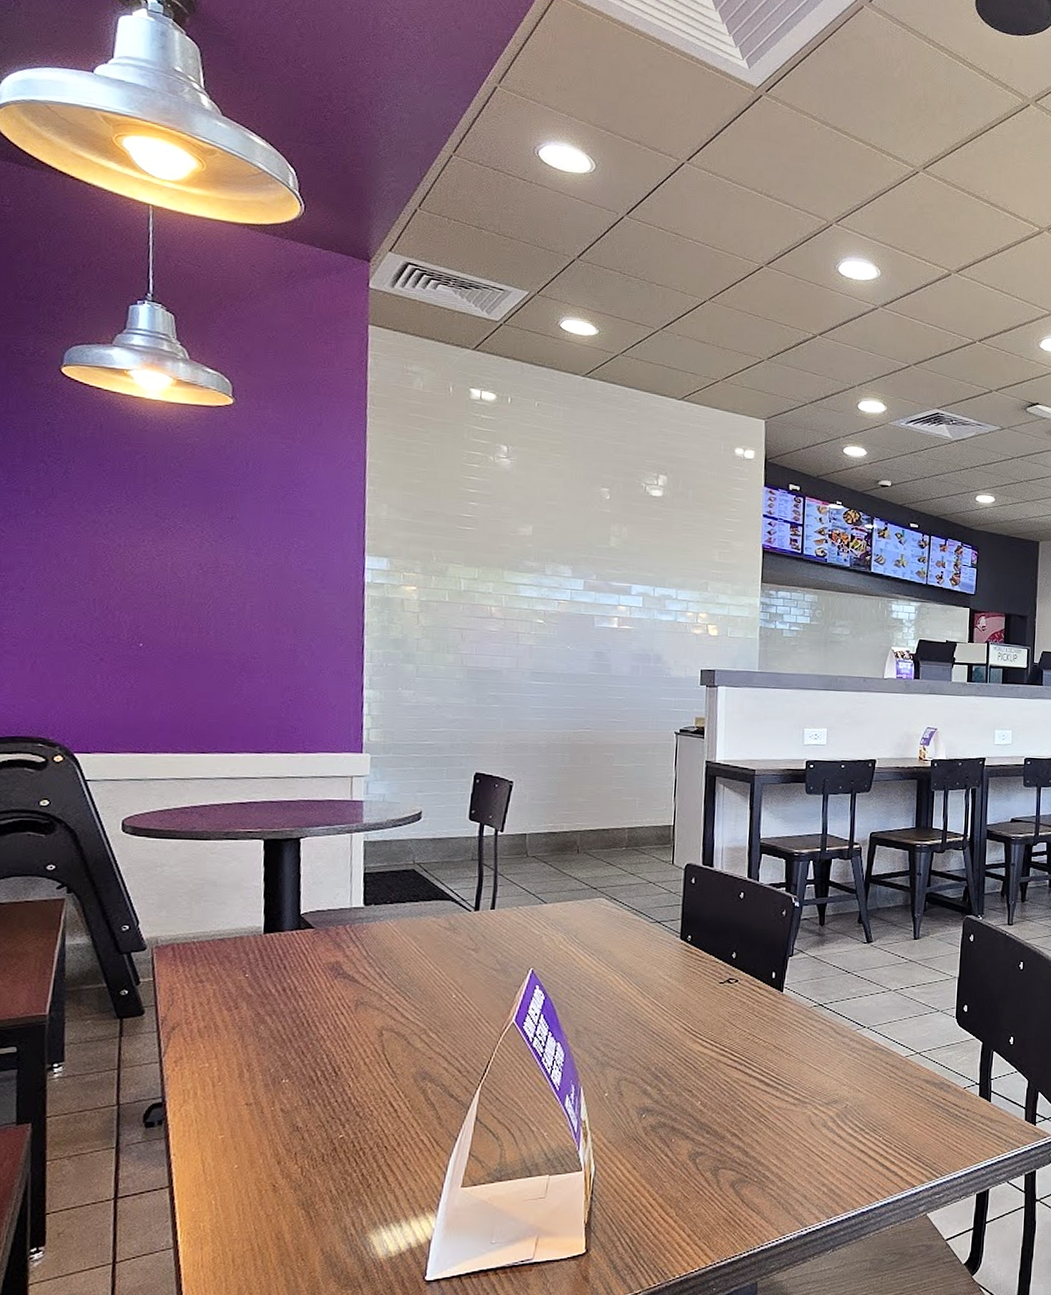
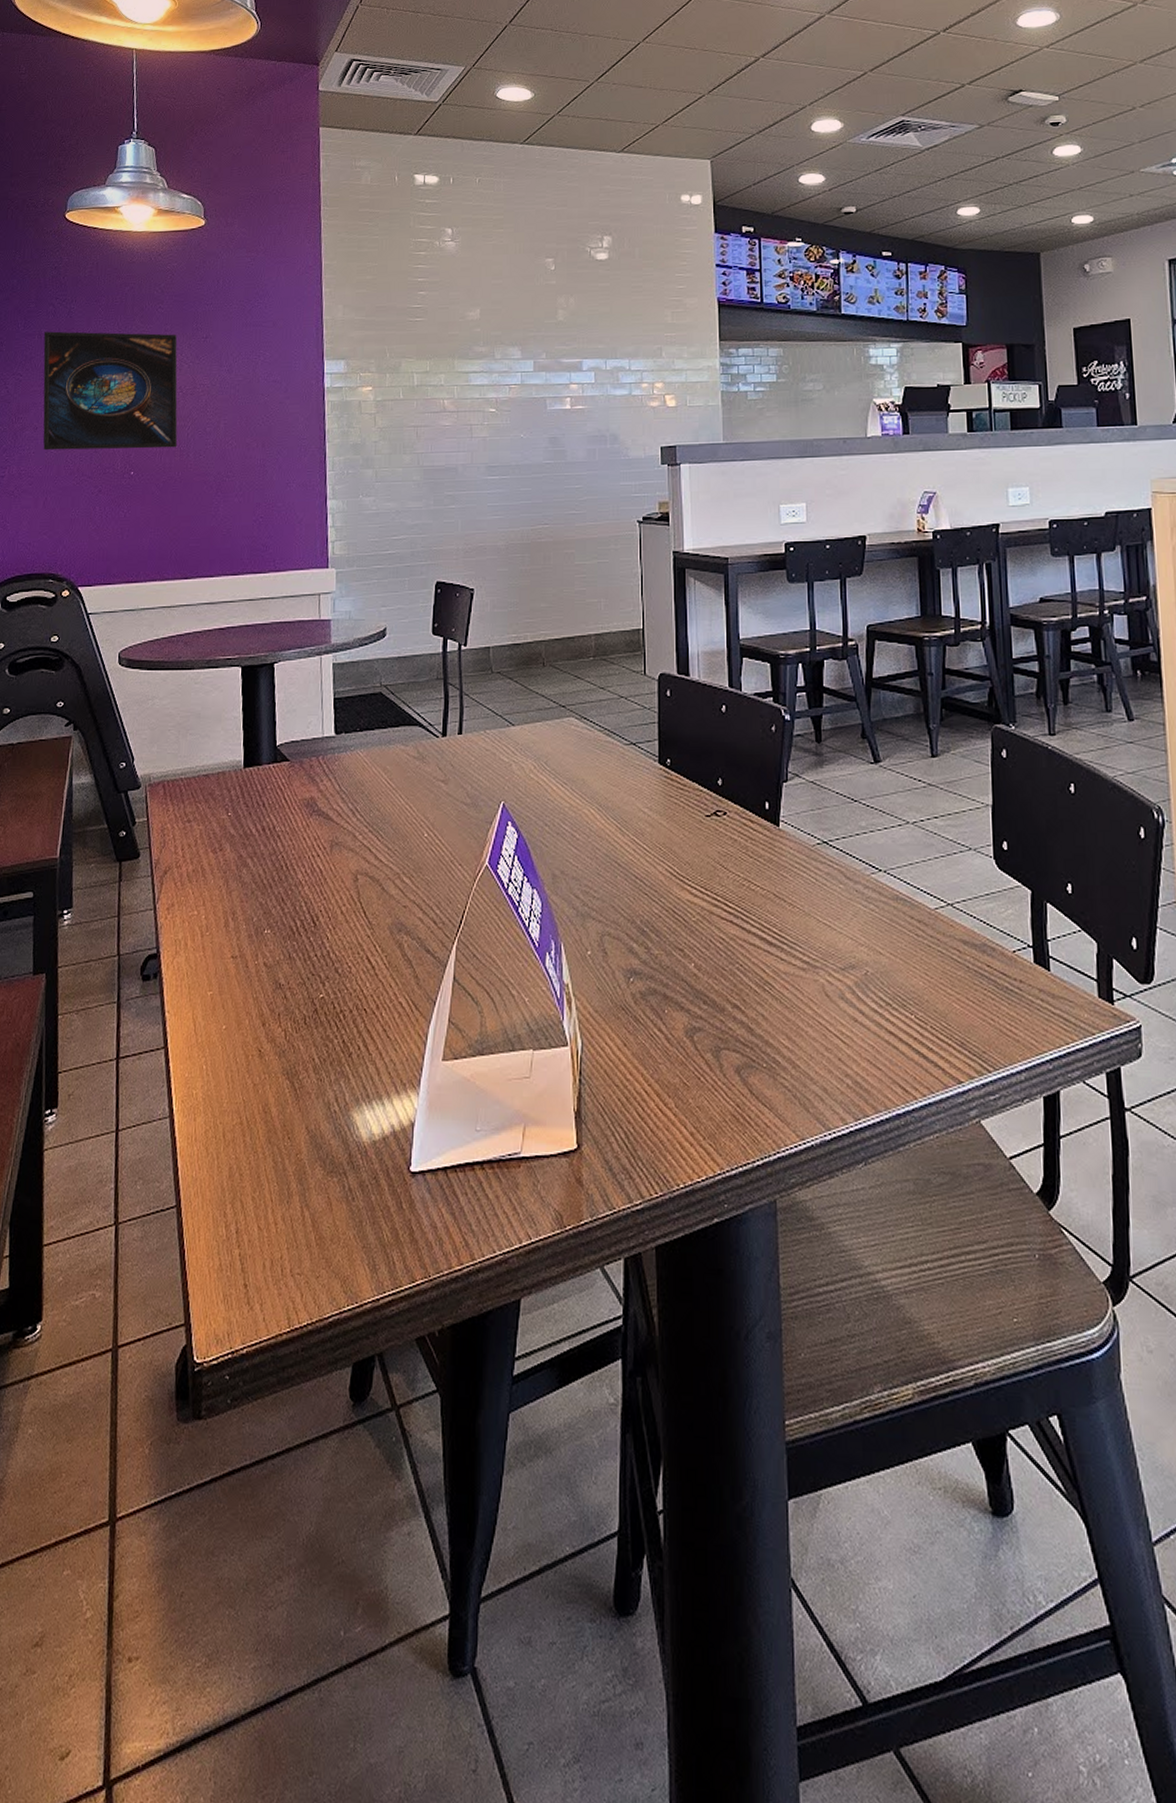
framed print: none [31,489,198,624] -> present [43,331,178,451]

